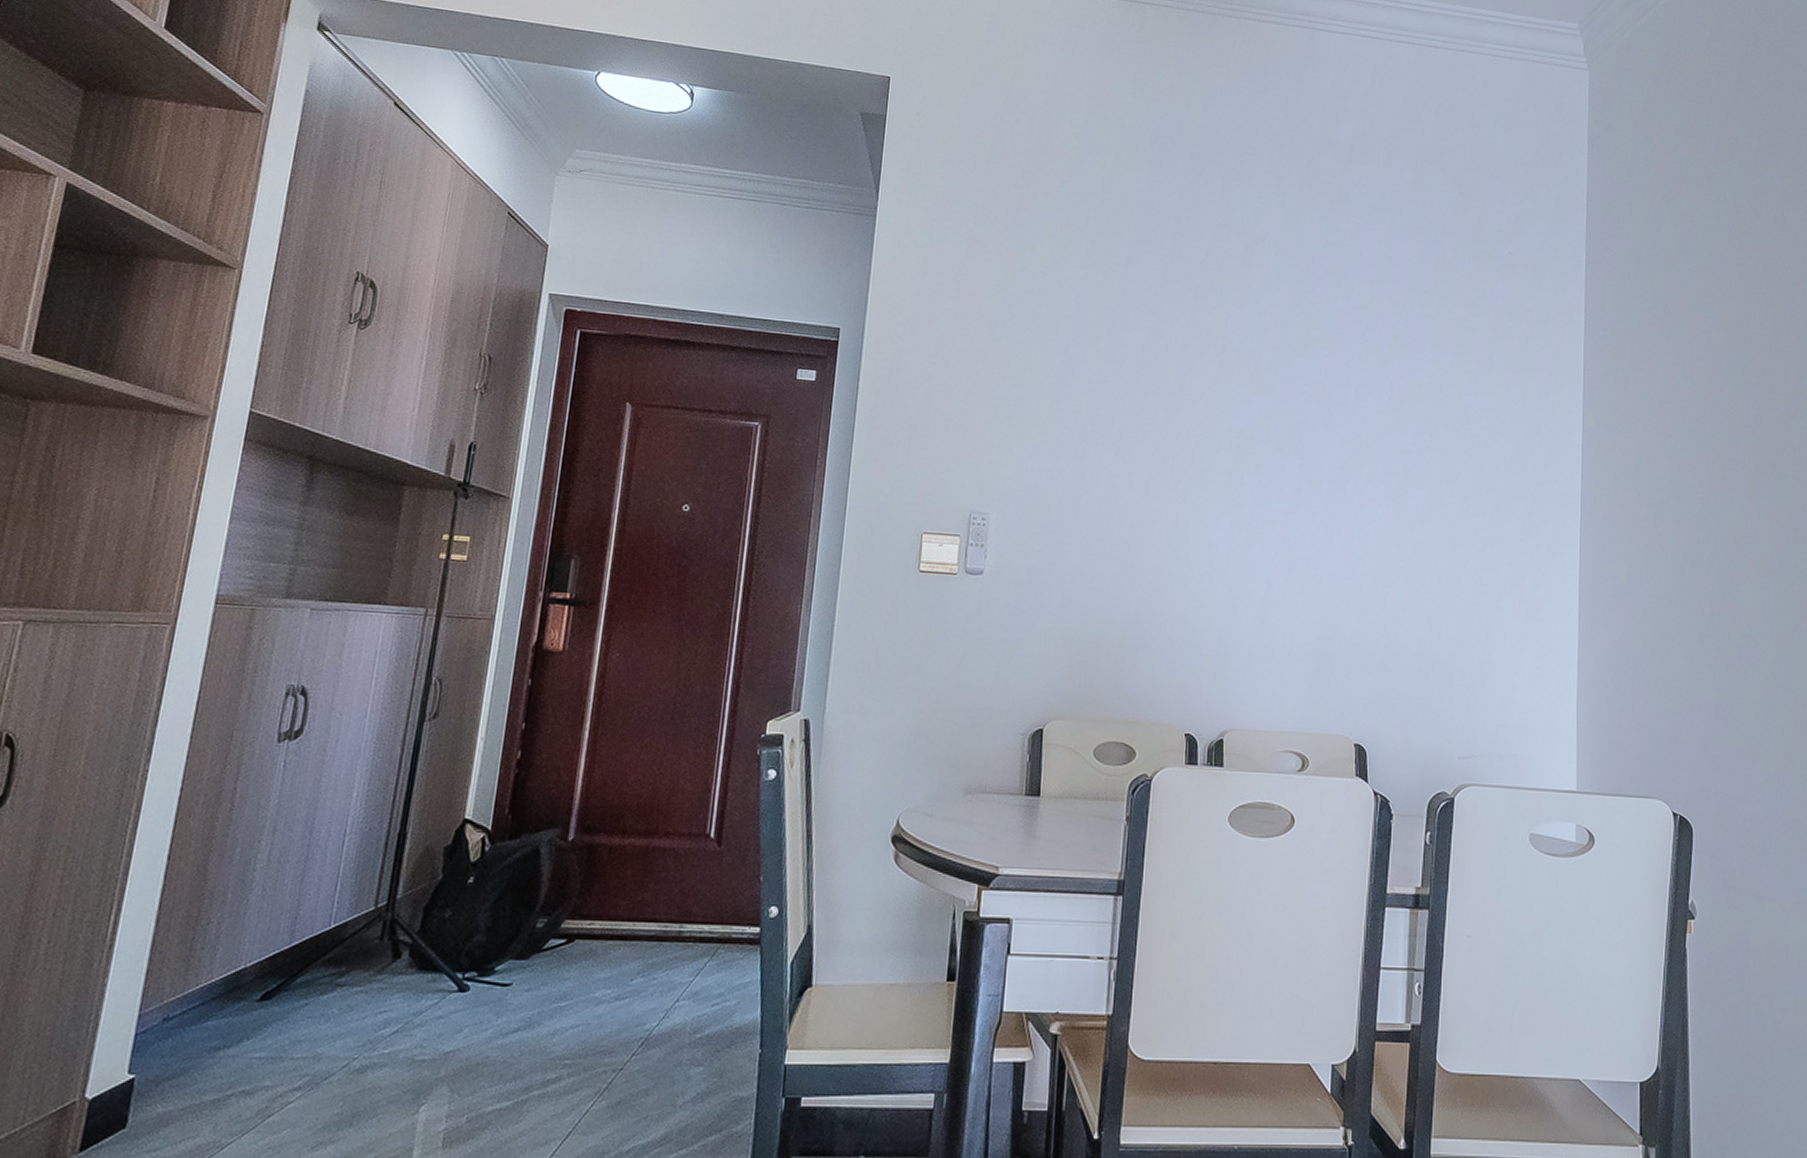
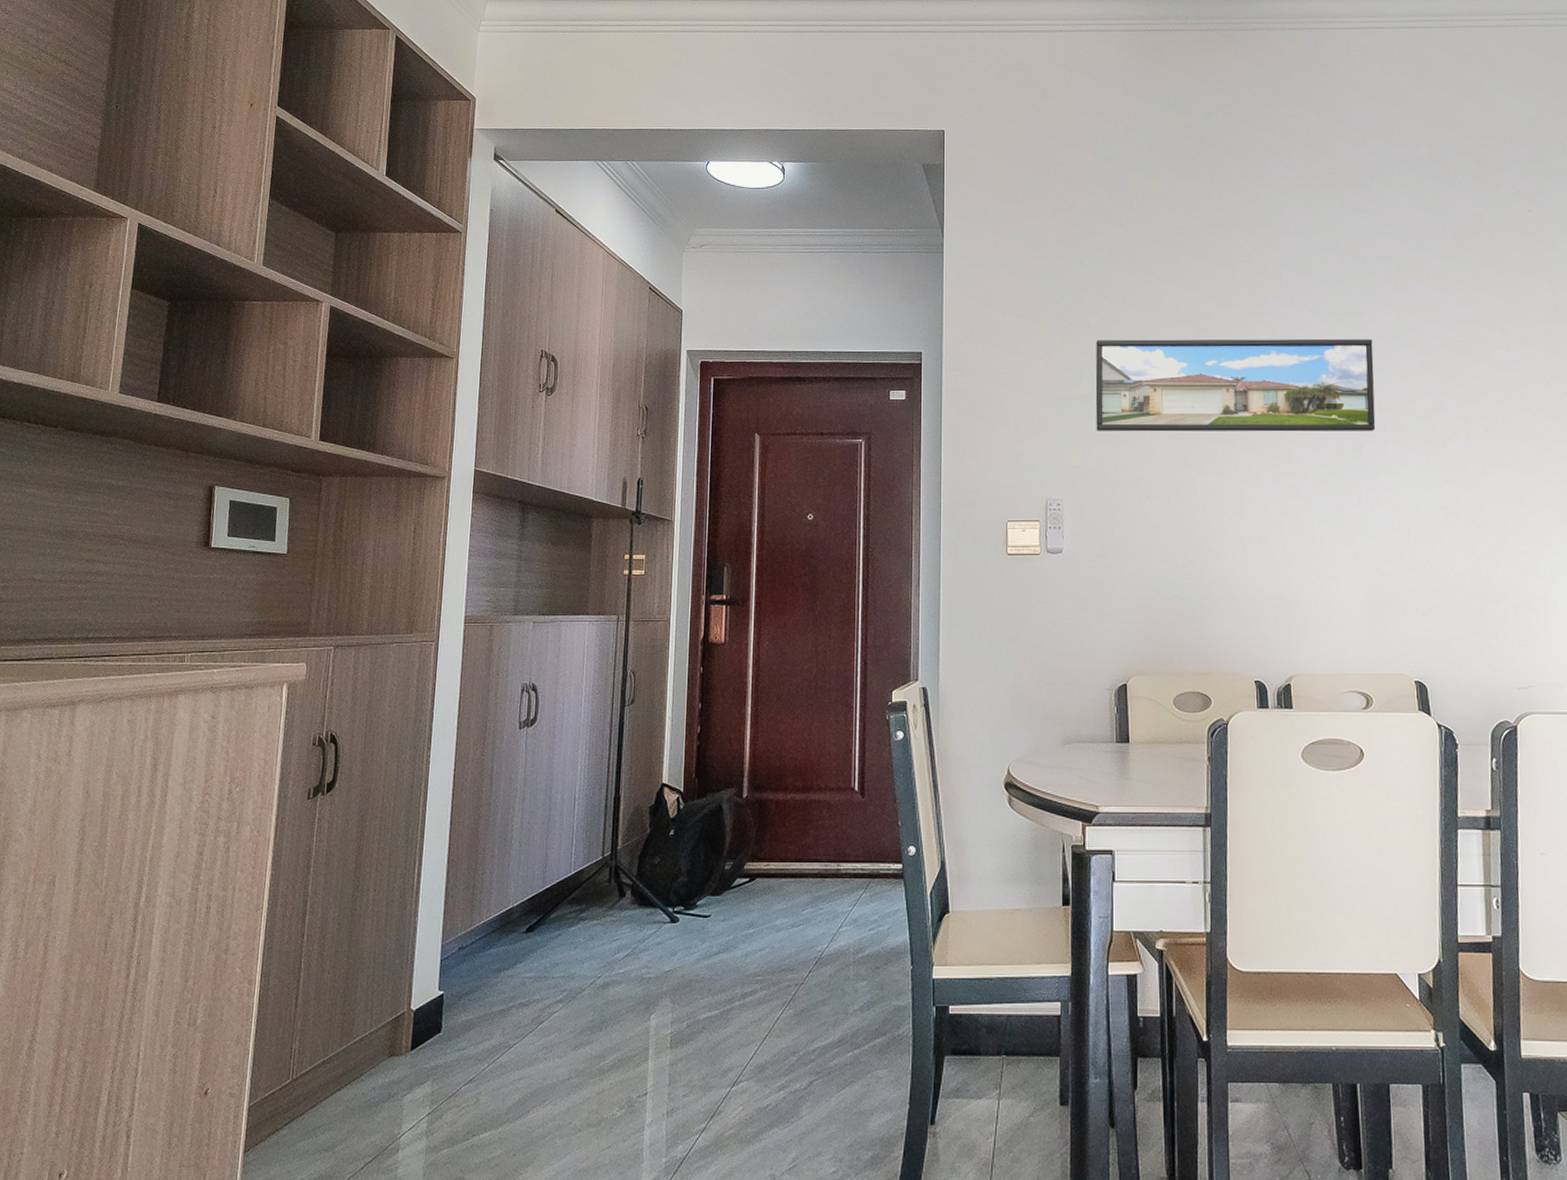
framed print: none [1034,337,1341,469] -> present [1095,338,1376,432]

